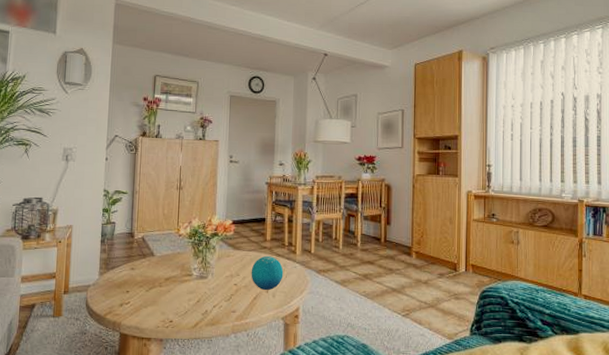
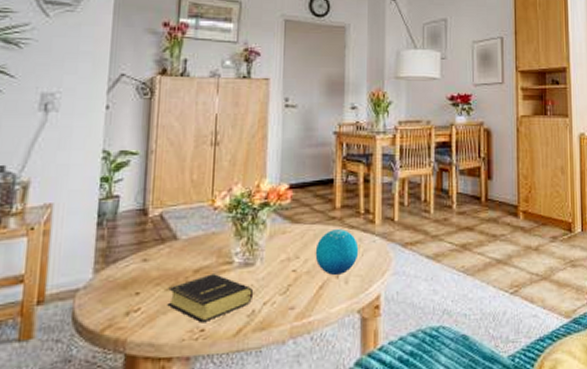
book: none [148,282,207,316] -> present [167,274,254,323]

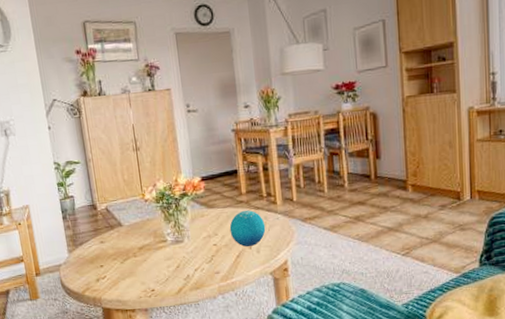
book: present [167,274,254,323] -> none [123,250,187,286]

